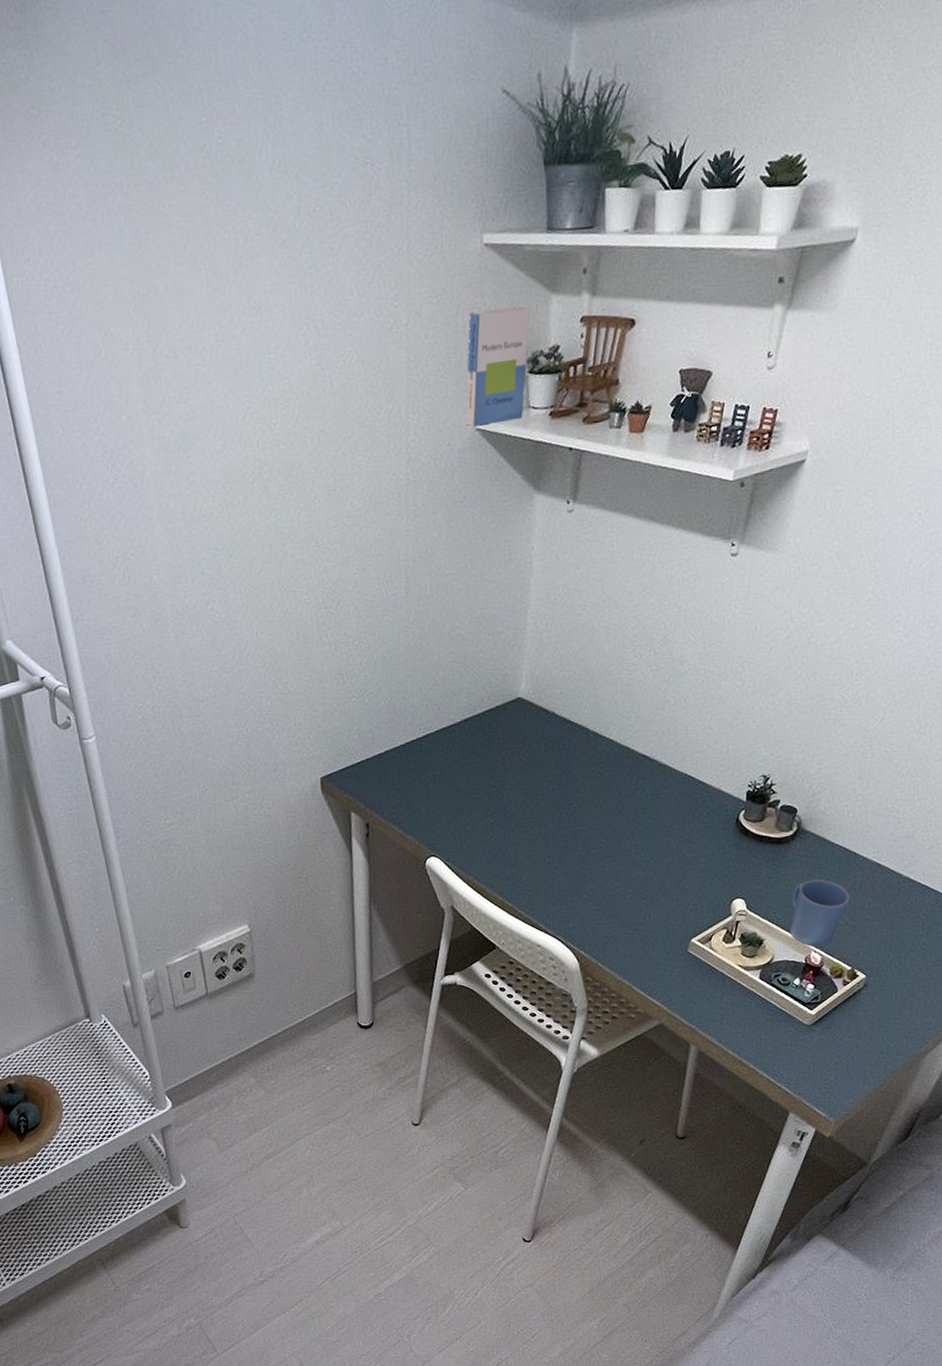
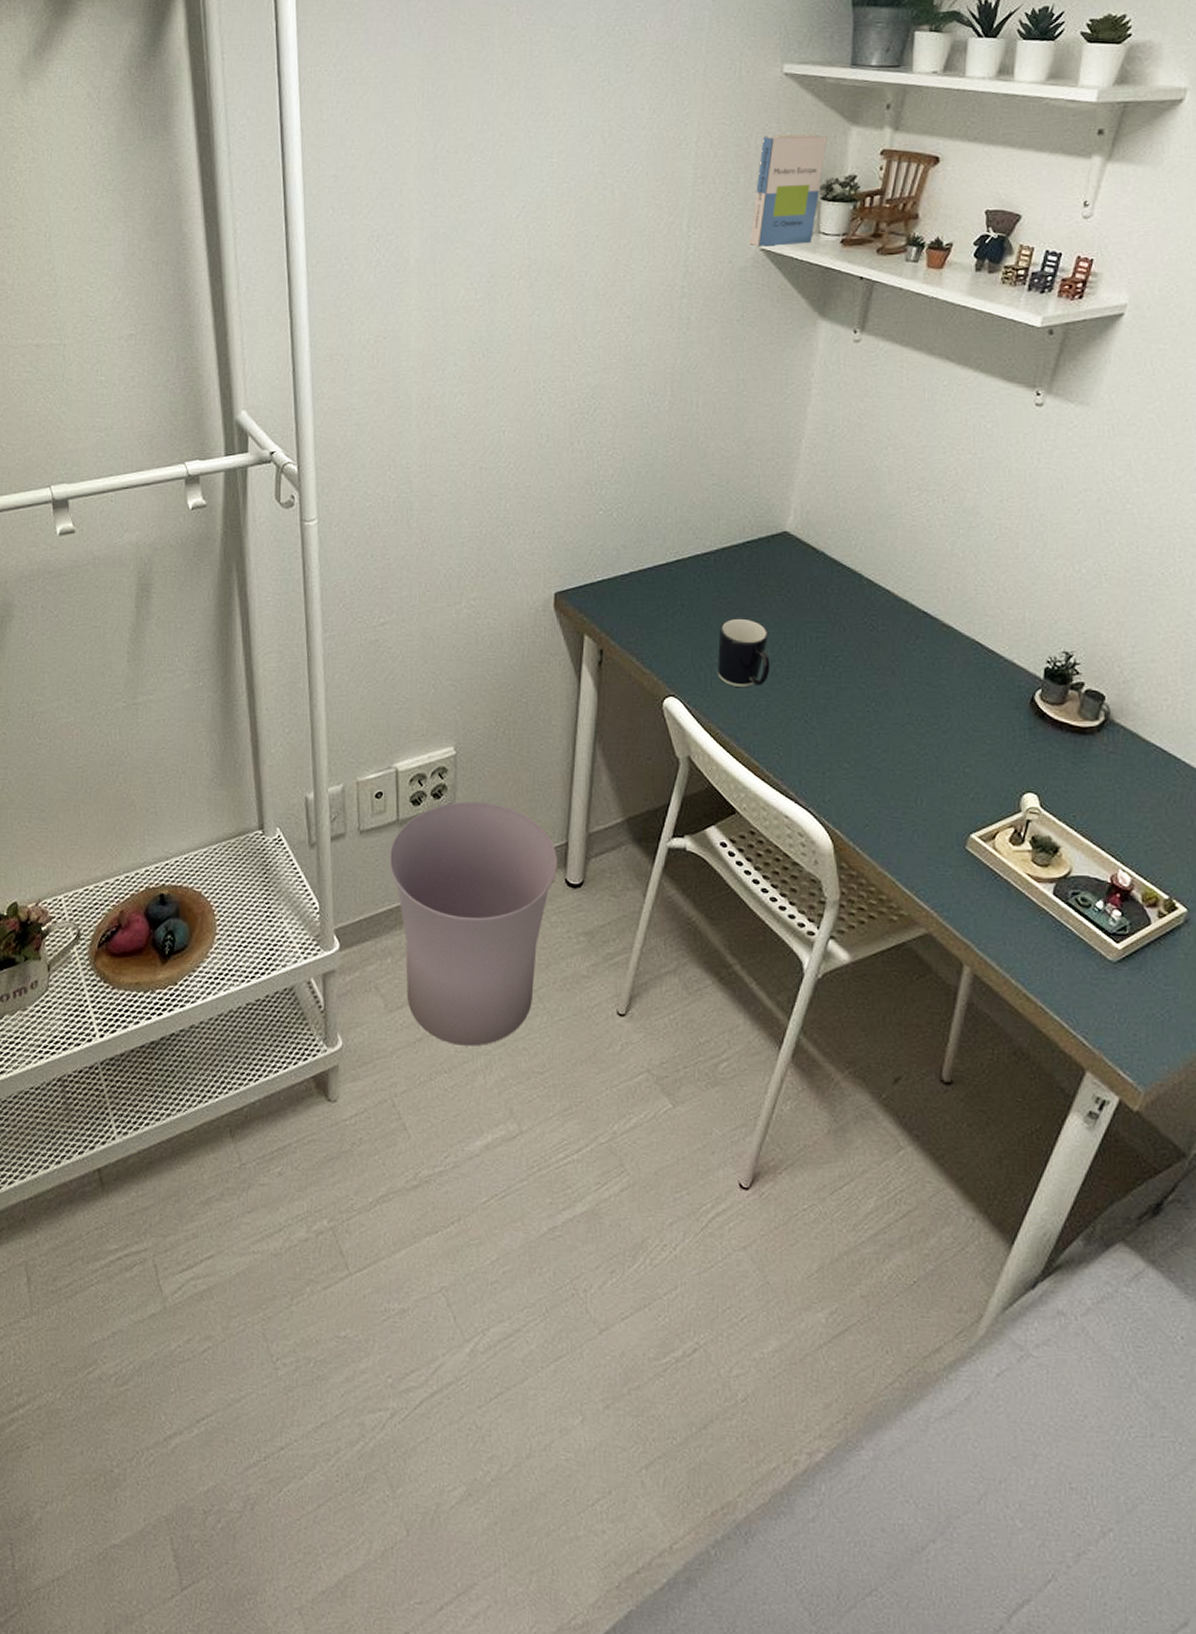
waste bin: none [204,968,350,1168] -> present [390,801,557,1046]
mug: none [468,779,516,842] -> present [718,618,770,688]
mug: present [789,879,849,947] -> none [1092,782,1167,865]

